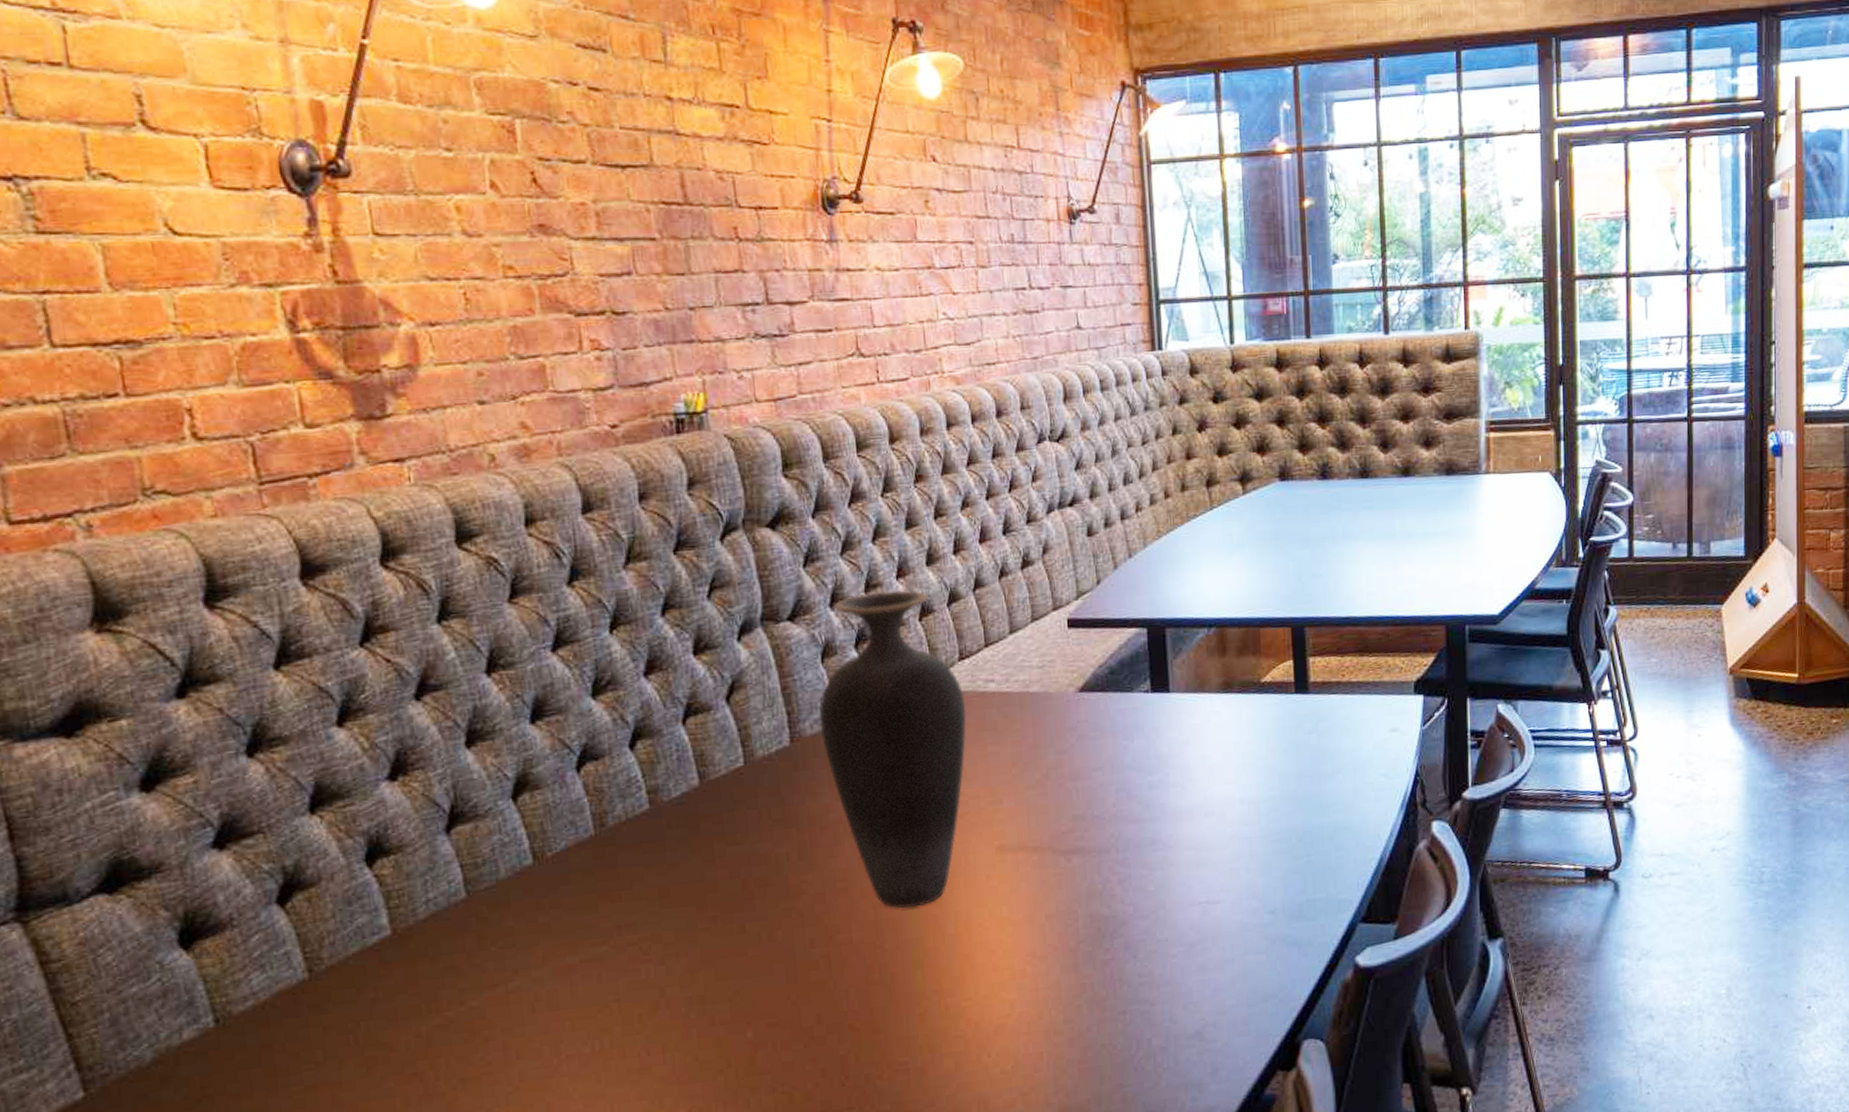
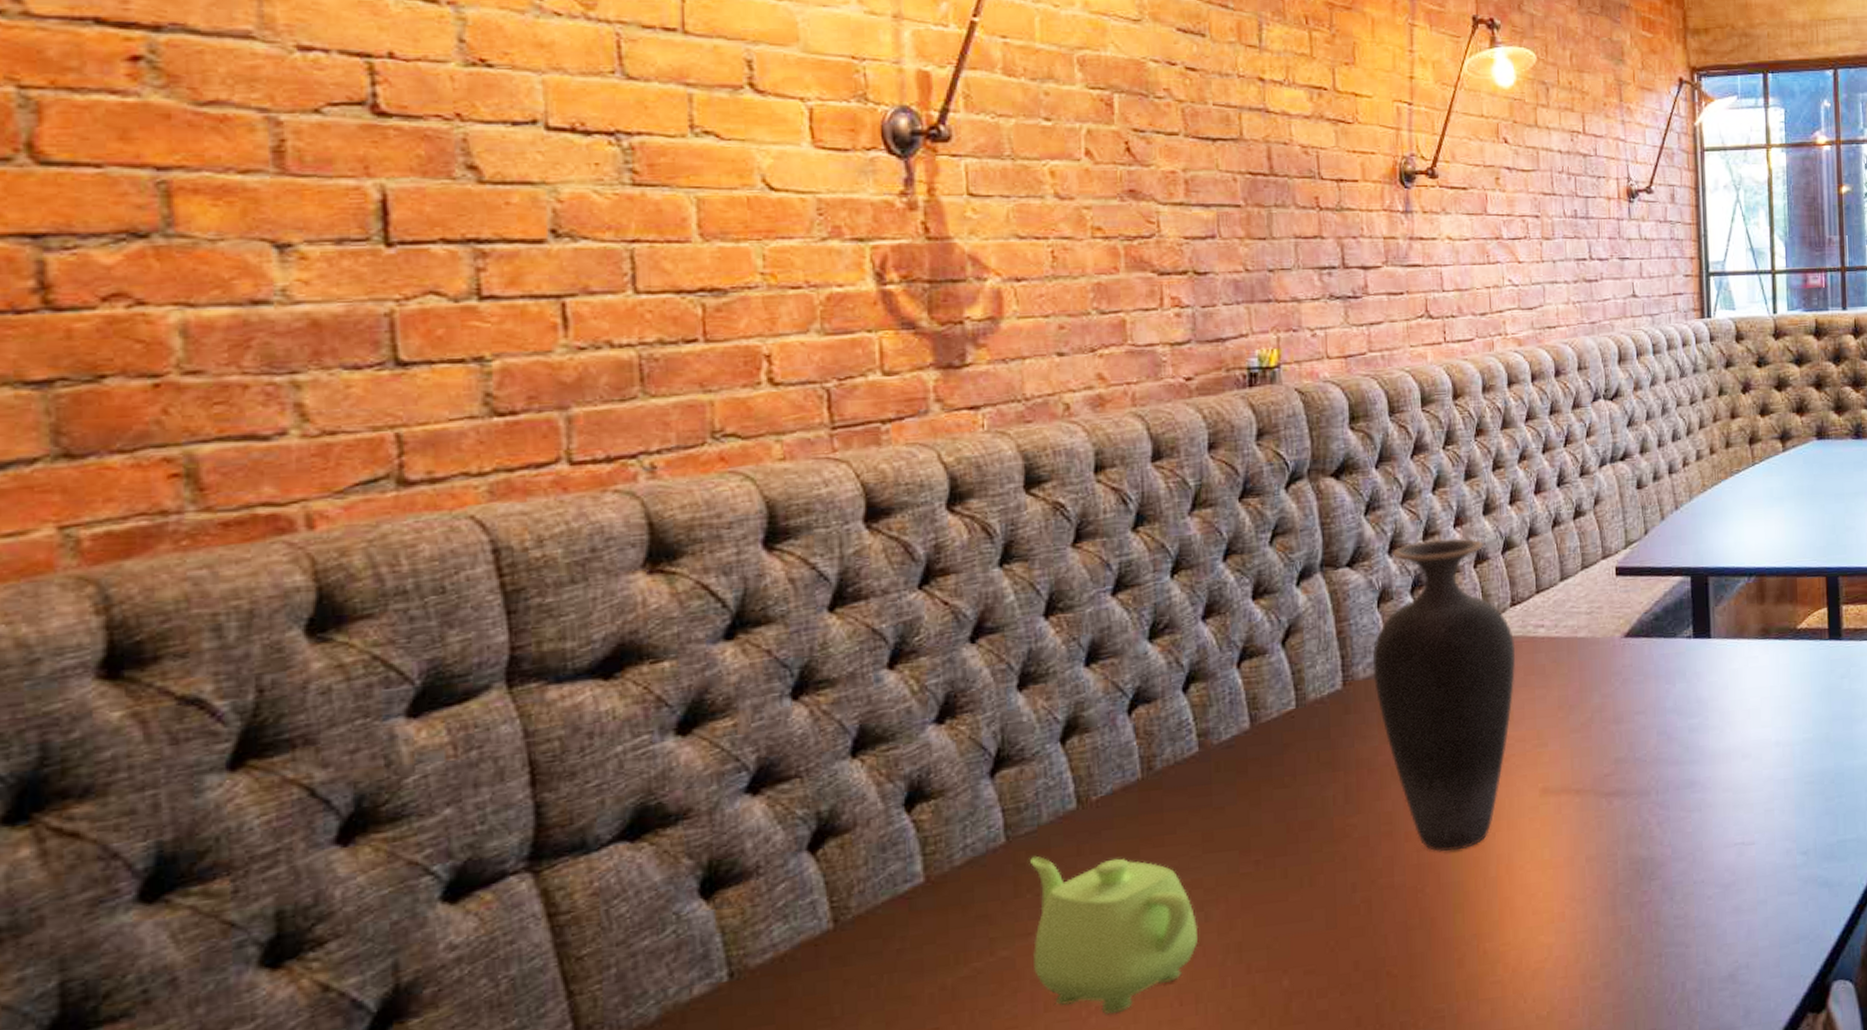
teapot: none [492,910,661,1063] -> present [1030,855,1199,1015]

